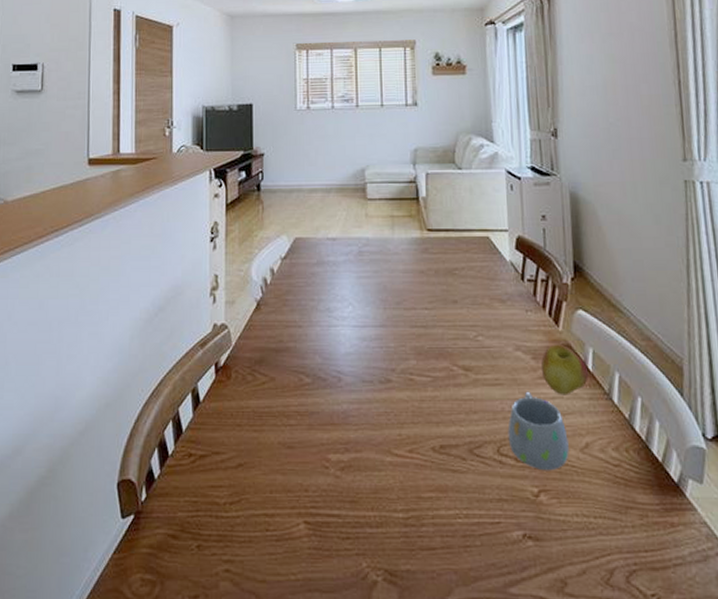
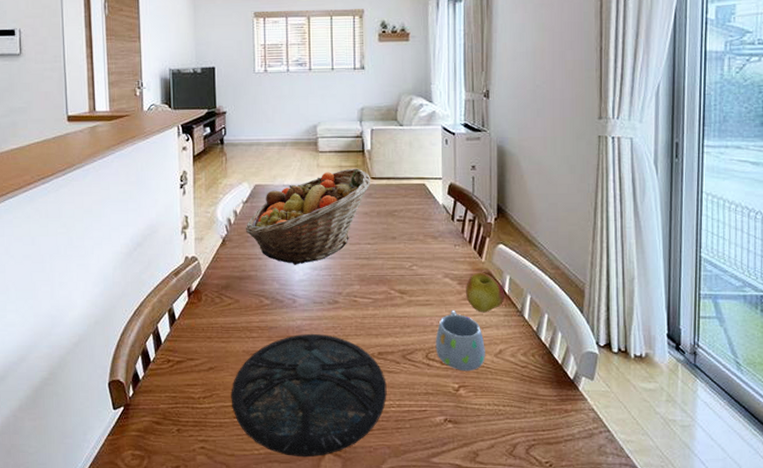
plate: none [263,420,452,585] -> present [231,333,387,458]
fruit basket: none [283,218,428,335] -> present [245,168,371,265]

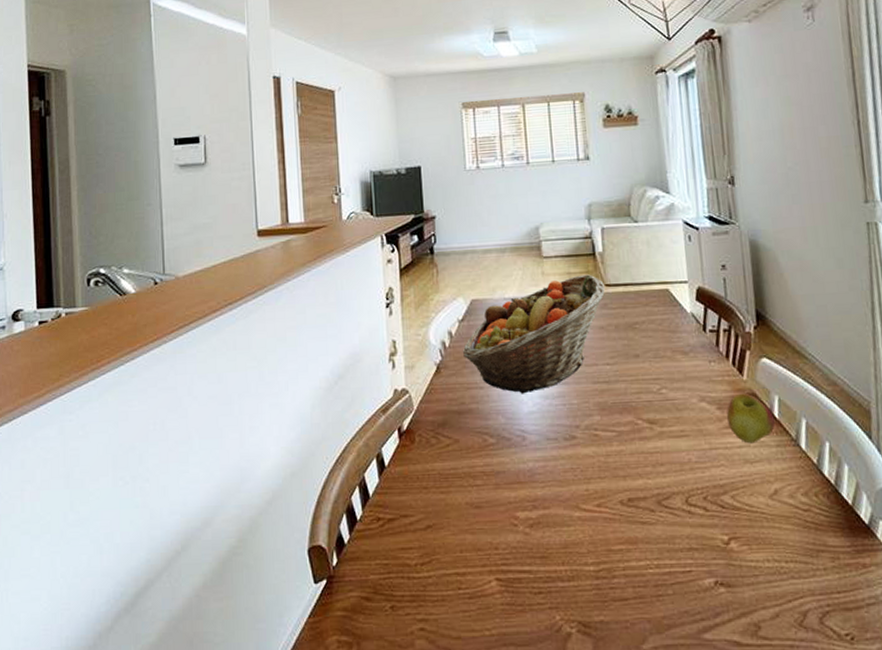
plate: present [231,333,387,458] -> none [453,477,642,638]
mug: present [435,310,485,371] -> none [695,441,758,519]

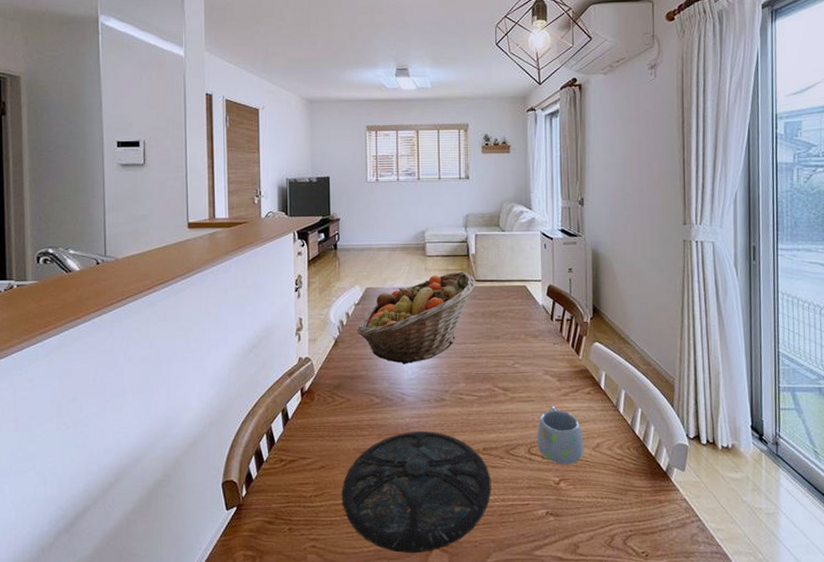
plate: none [453,477,642,638] -> present [341,430,491,554]
mug: none [695,441,758,519] -> present [536,405,584,465]
apple: present [727,393,775,444] -> none [565,369,601,408]

